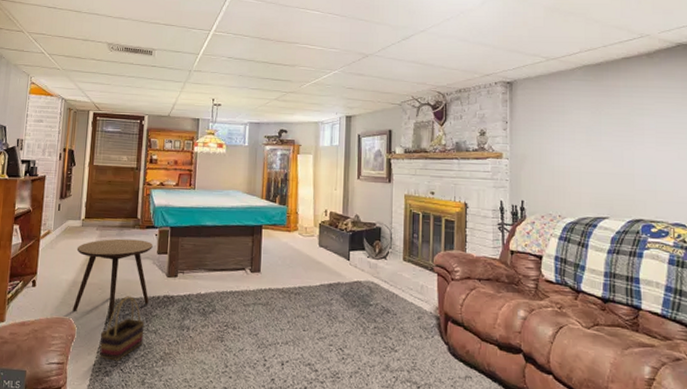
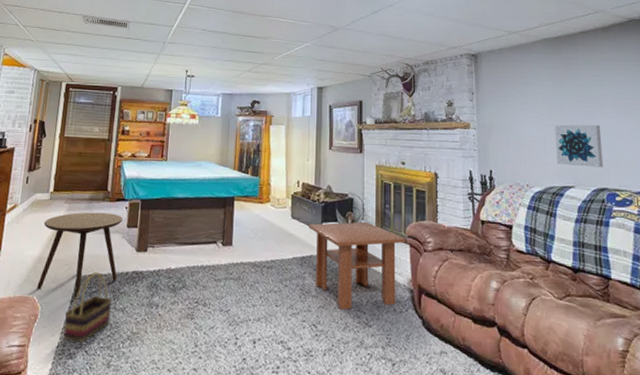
coffee table: none [336,250,434,335] -> present [308,221,406,310]
wall art: none [591,154,641,199] -> present [555,124,604,168]

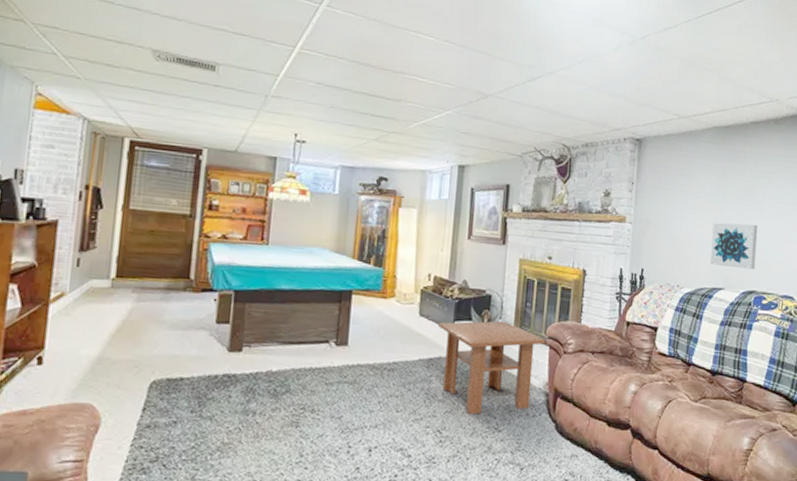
side table: present [37,212,123,298] -> none [96,304,210,405]
basket: present [63,272,112,343] -> none [134,375,197,455]

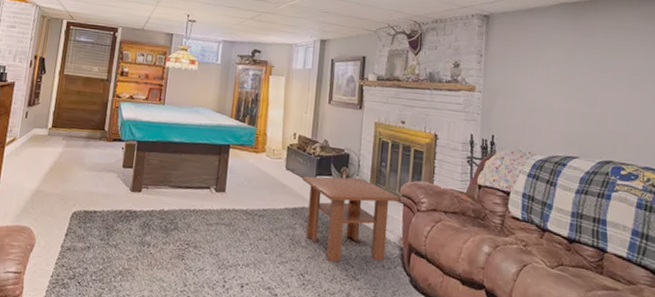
wall art: present [710,222,758,270] -> none [563,93,613,140]

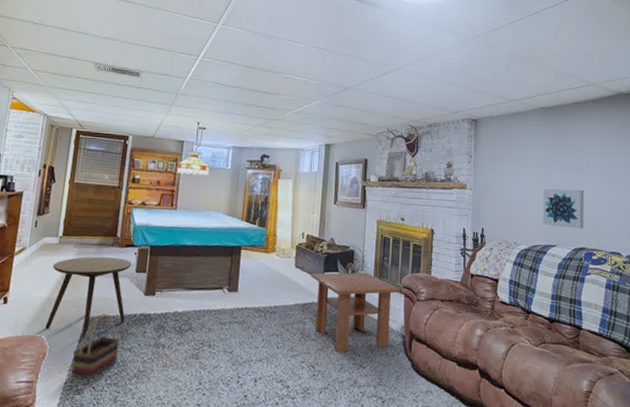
side table: none [33,149,118,232] -> present [45,256,131,338]
basket: none [58,208,106,274] -> present [71,314,120,379]
wall art: none [563,93,613,140] -> present [543,188,584,229]

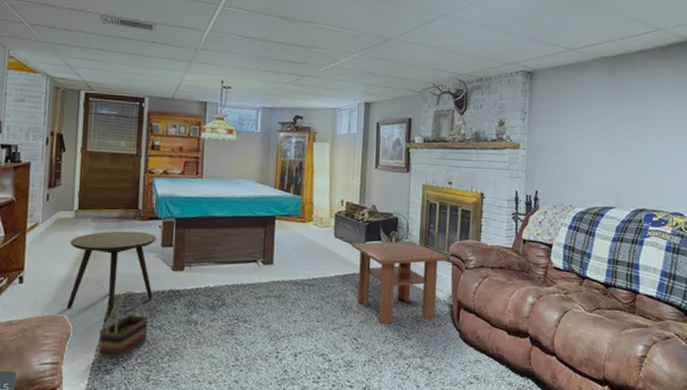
wall art: present [543,188,584,229] -> none [601,146,647,189]

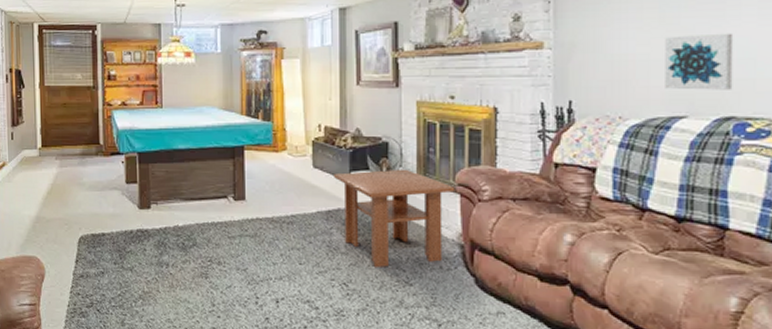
side table: present [67,231,156,317] -> none [36,168,121,258]
basket: present [99,291,149,359] -> none [71,231,119,302]
wall art: none [601,146,647,189] -> present [665,33,734,90]

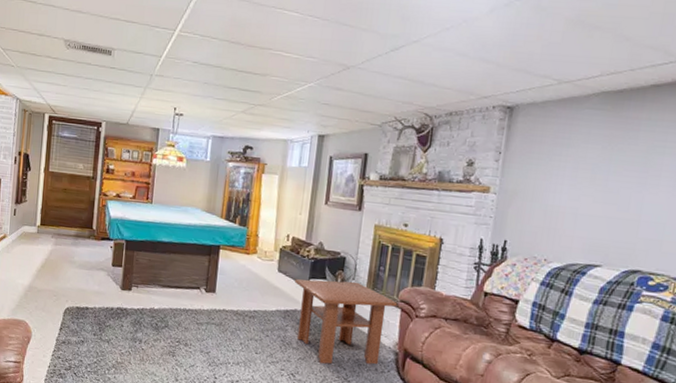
wall art: present [665,33,734,90] -> none [586,196,651,248]

